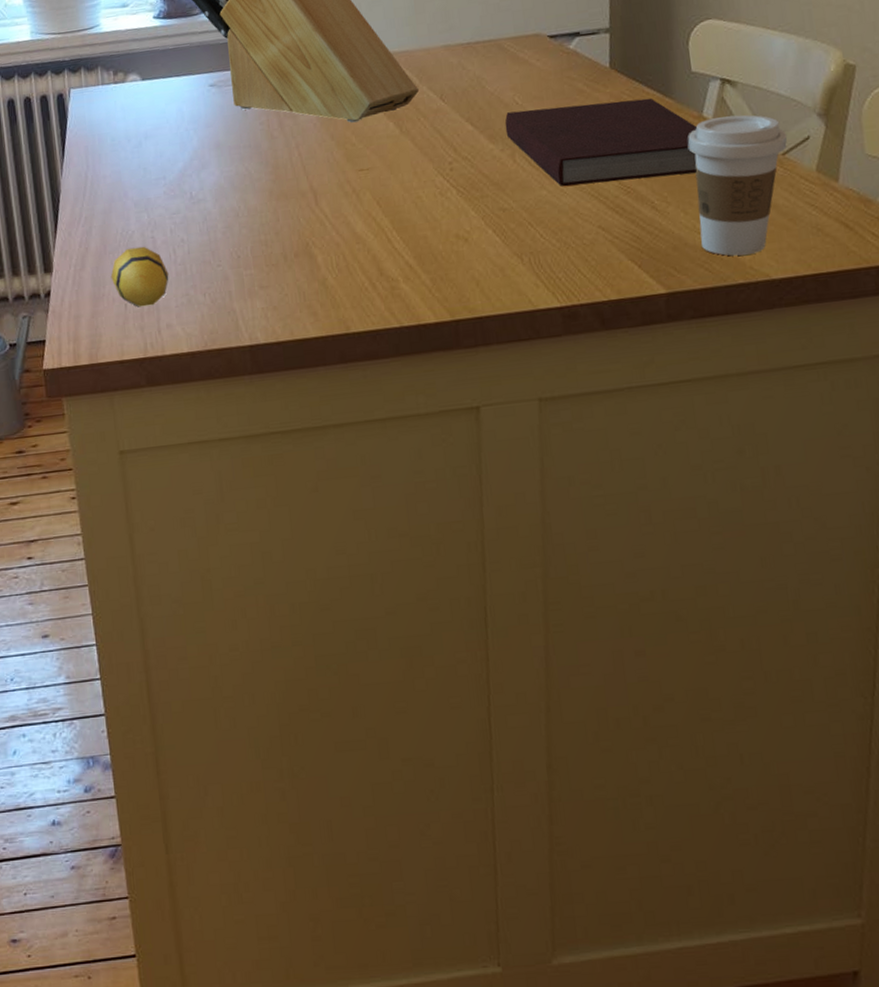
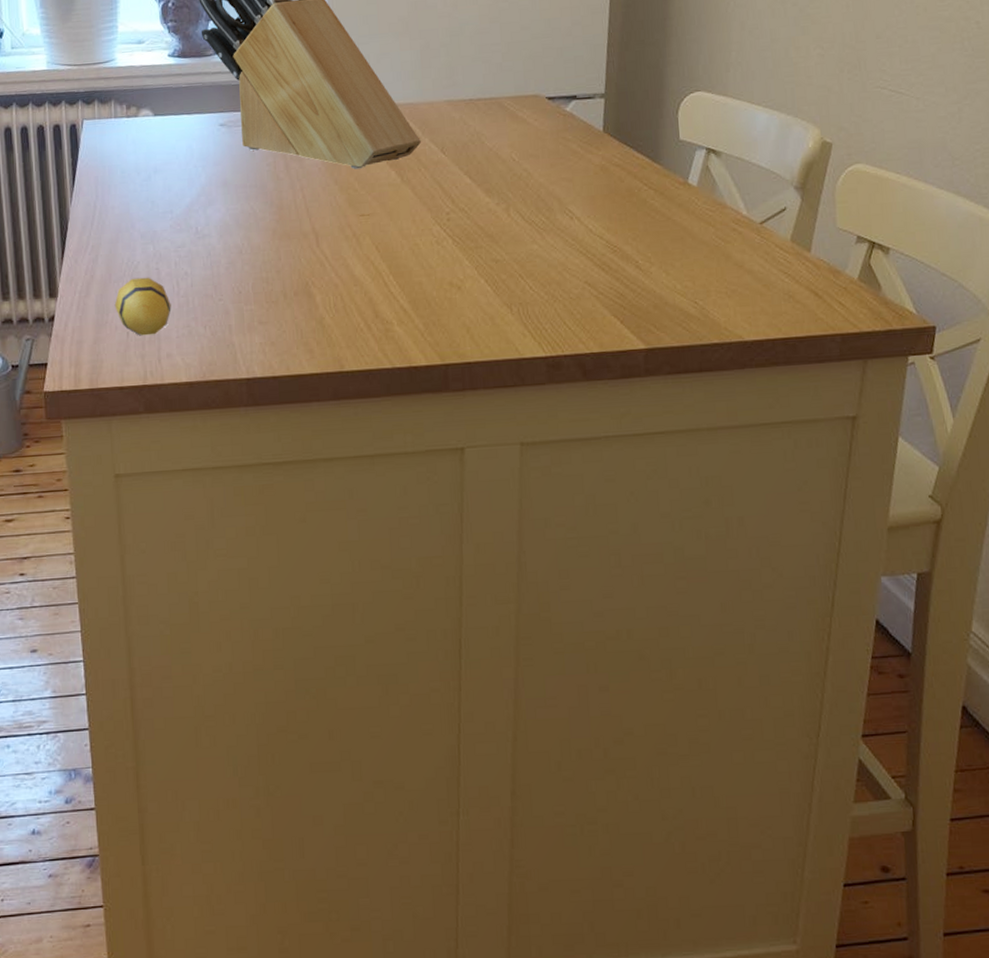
notebook: present [504,98,698,186] -> none [501,162,682,242]
coffee cup: present [687,115,788,256] -> none [672,183,766,317]

